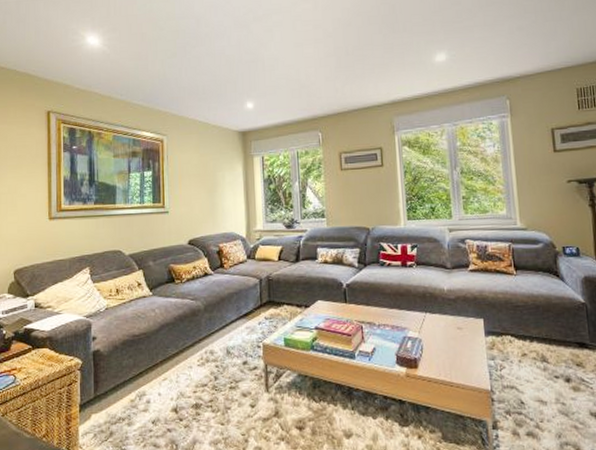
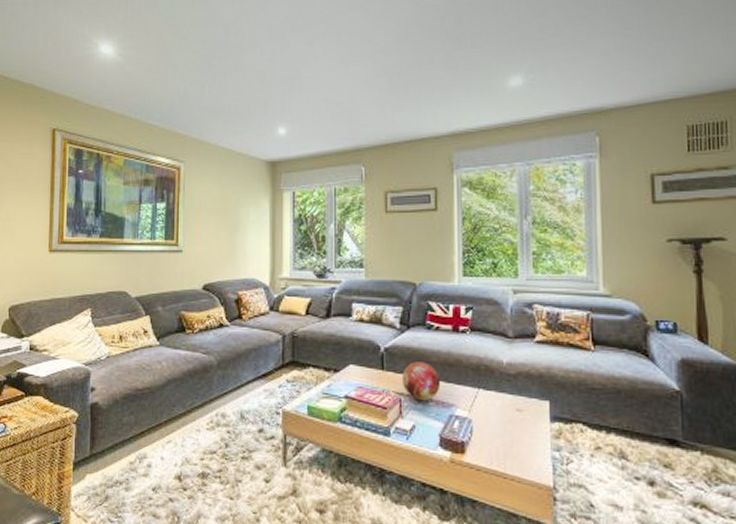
decorative orb: none [362,294,395,327] -> present [403,362,441,401]

